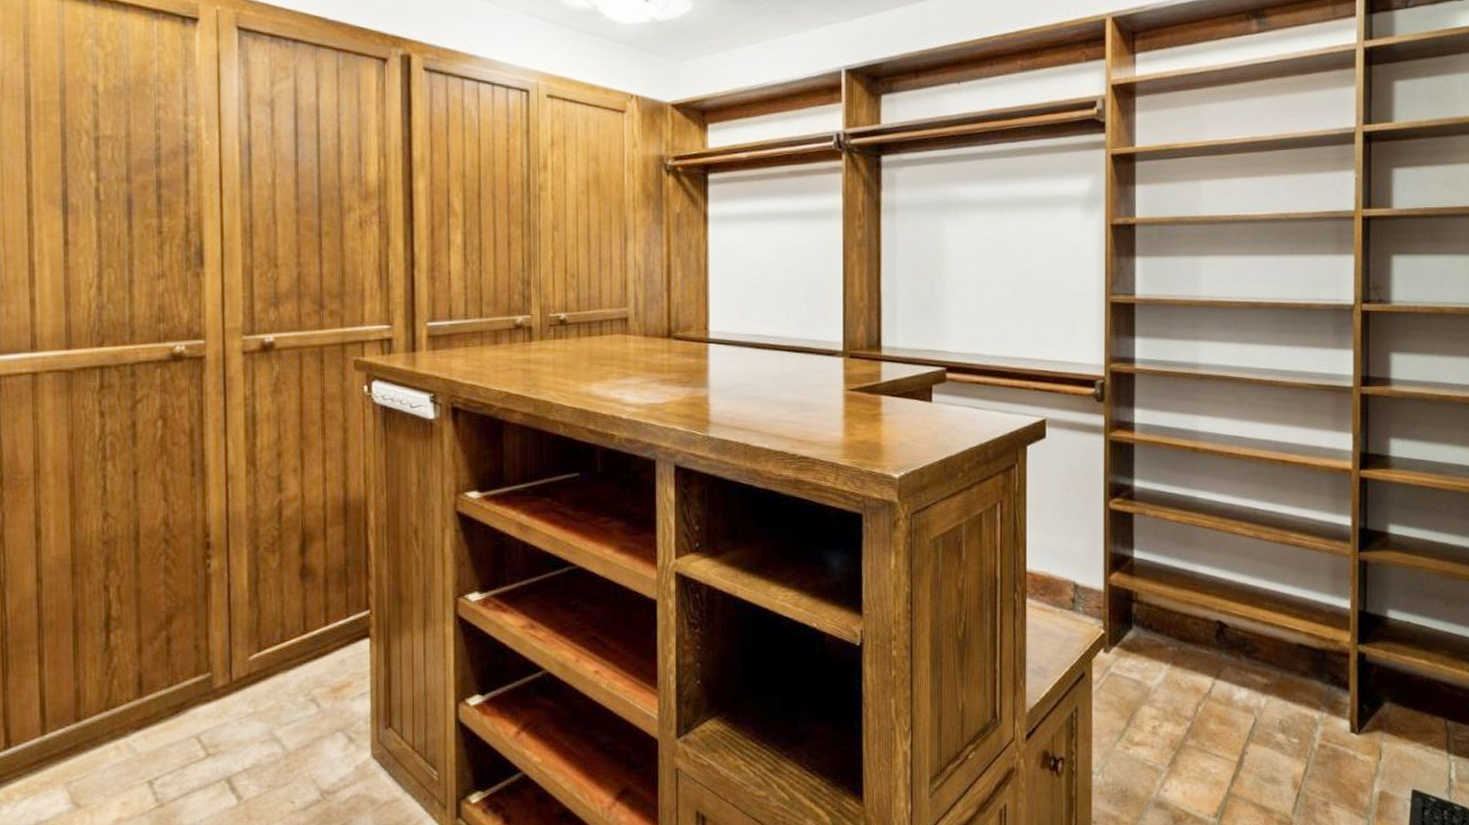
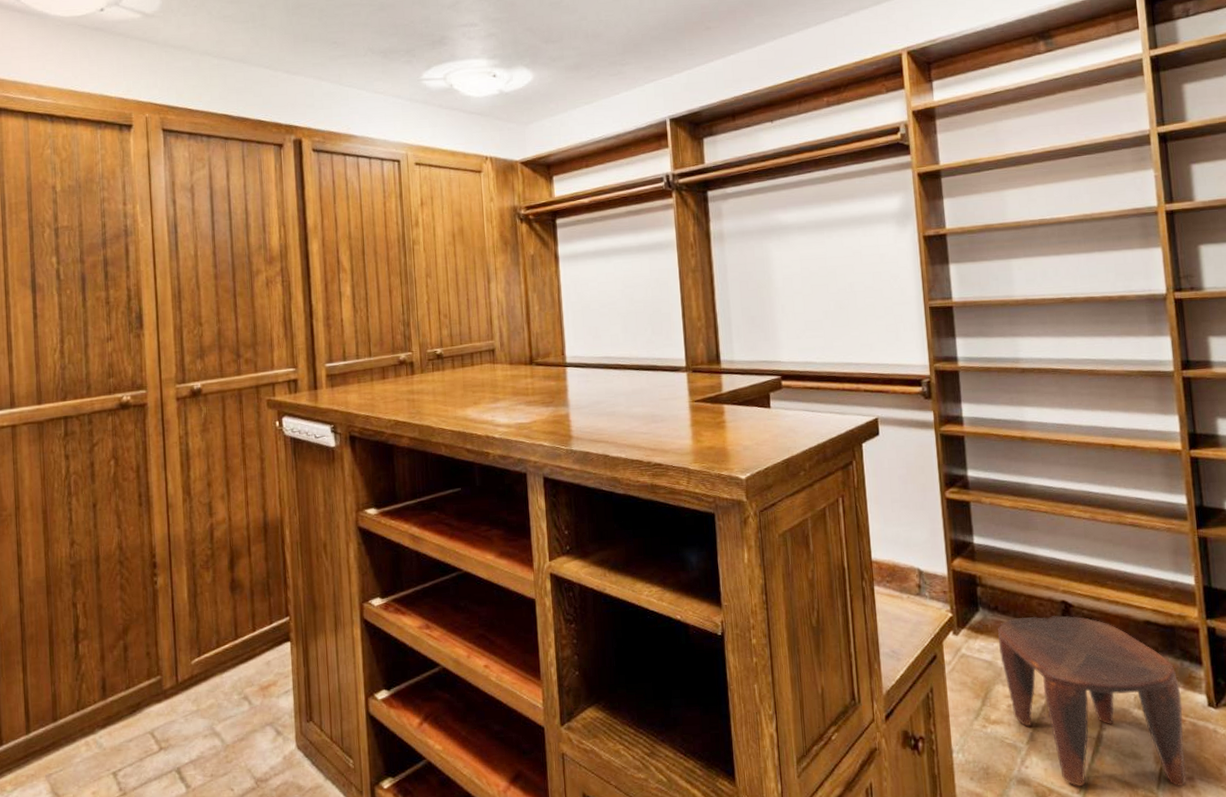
stool: none [1150,636,1326,811] -> present [998,616,1187,786]

